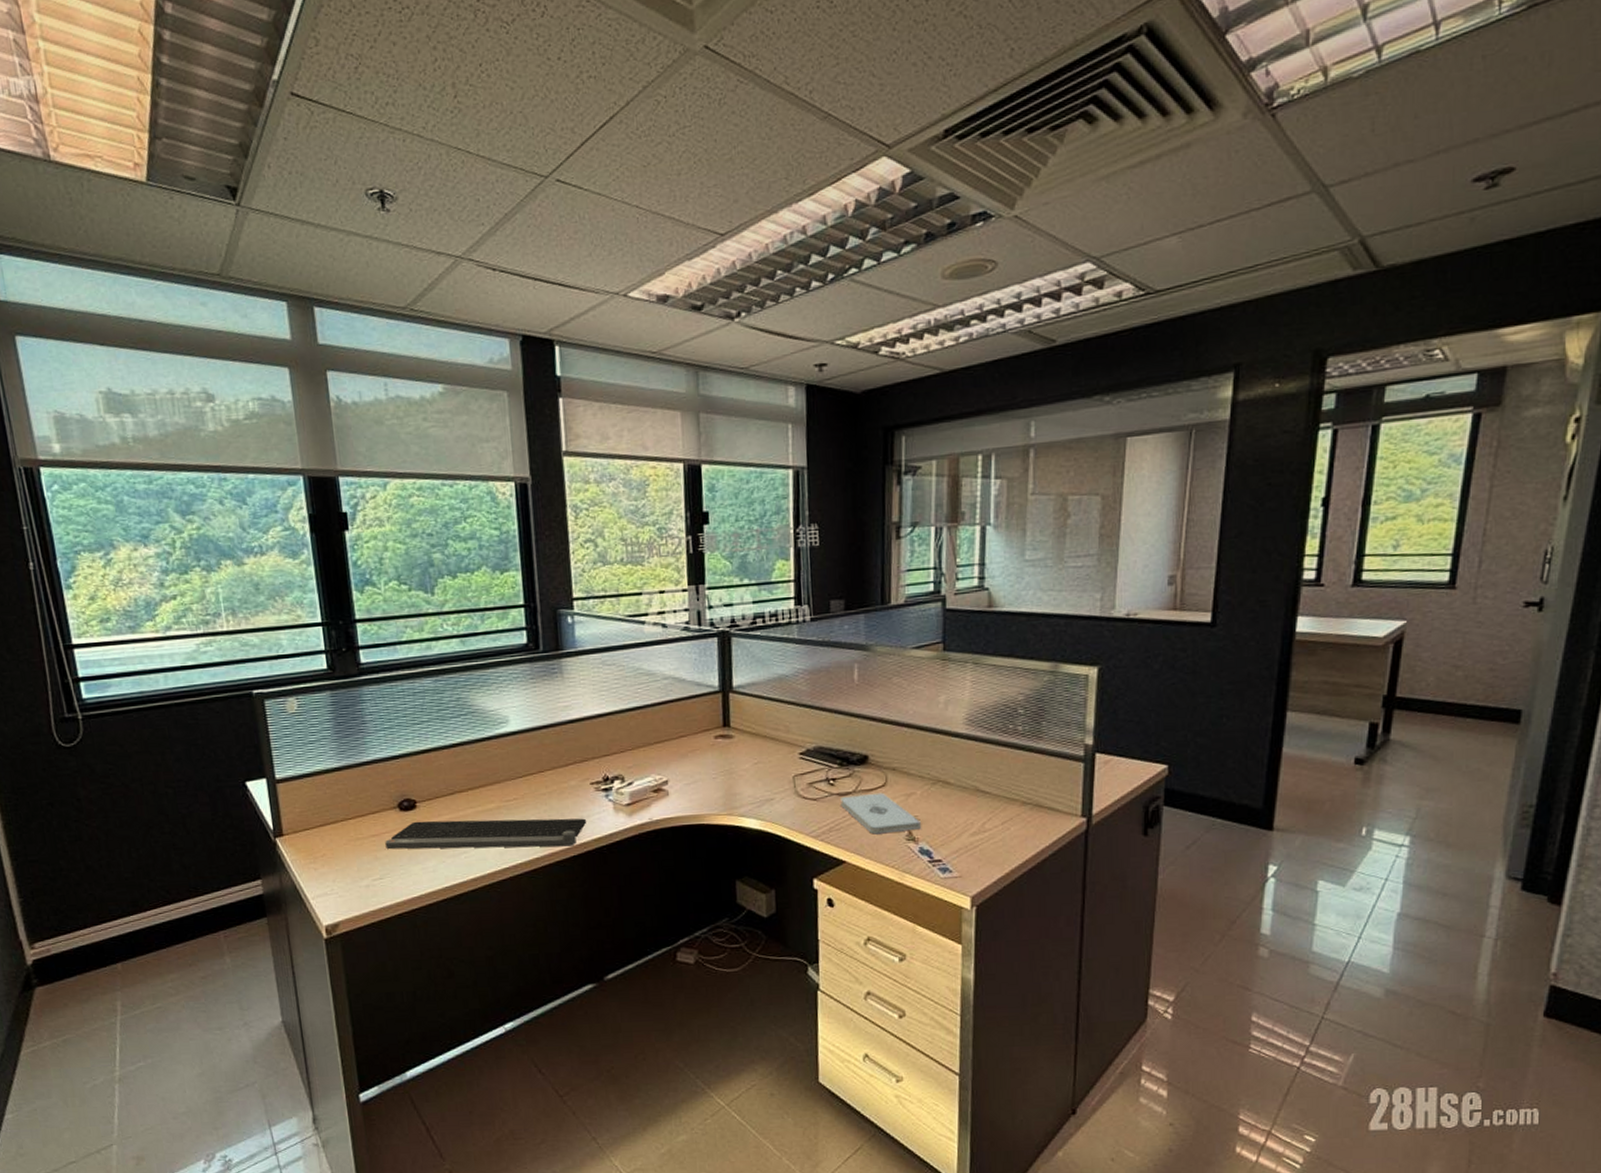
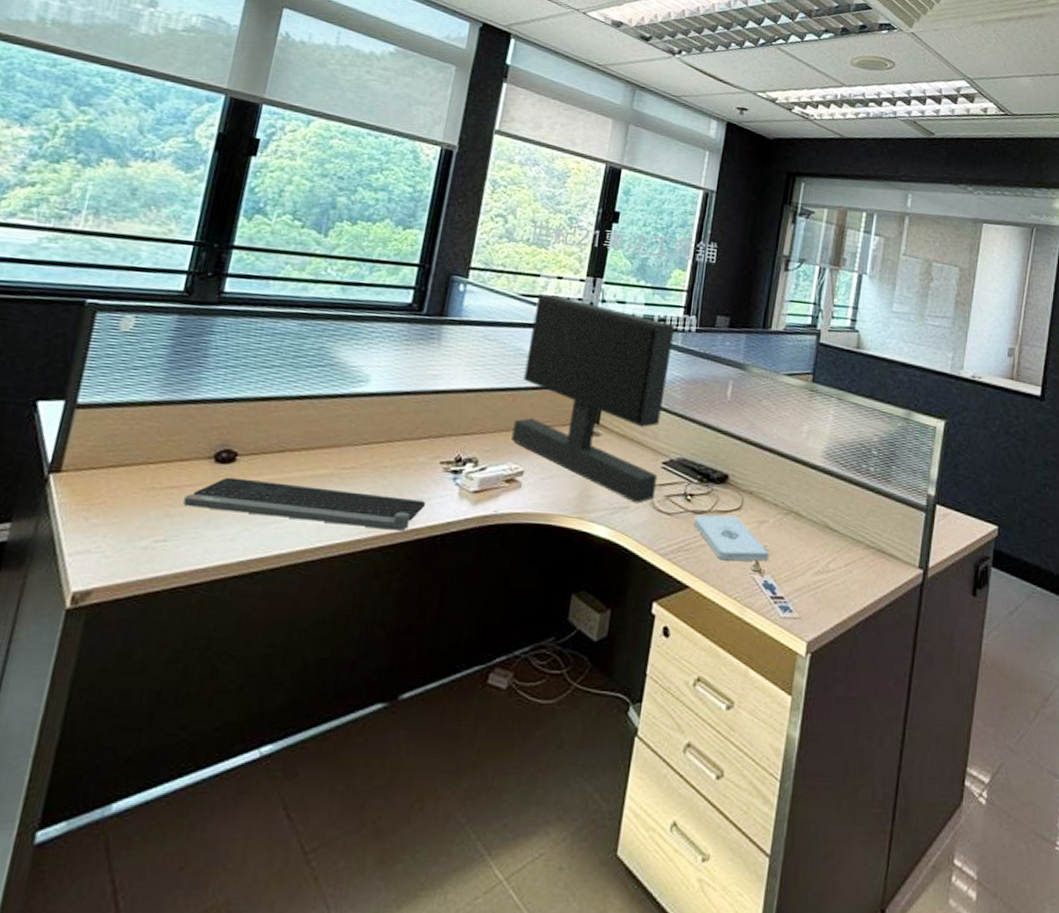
monitor: none [644,609,798,794] -> present [511,294,676,503]

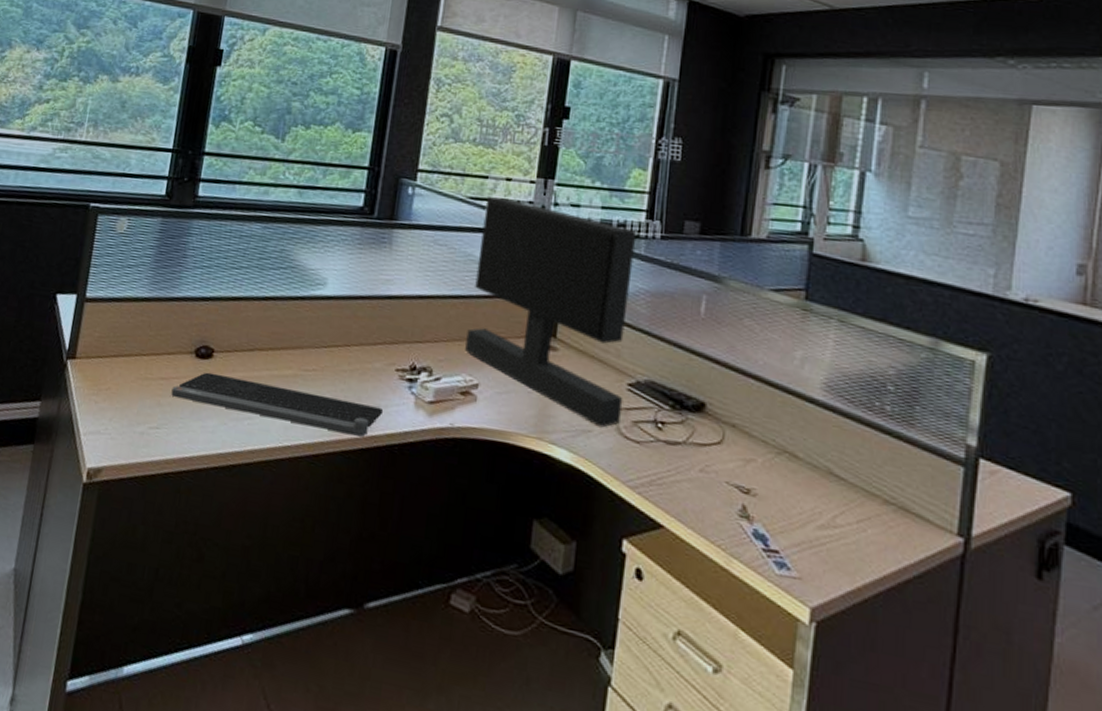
notepad: present [694,514,769,561] -> none [667,445,758,506]

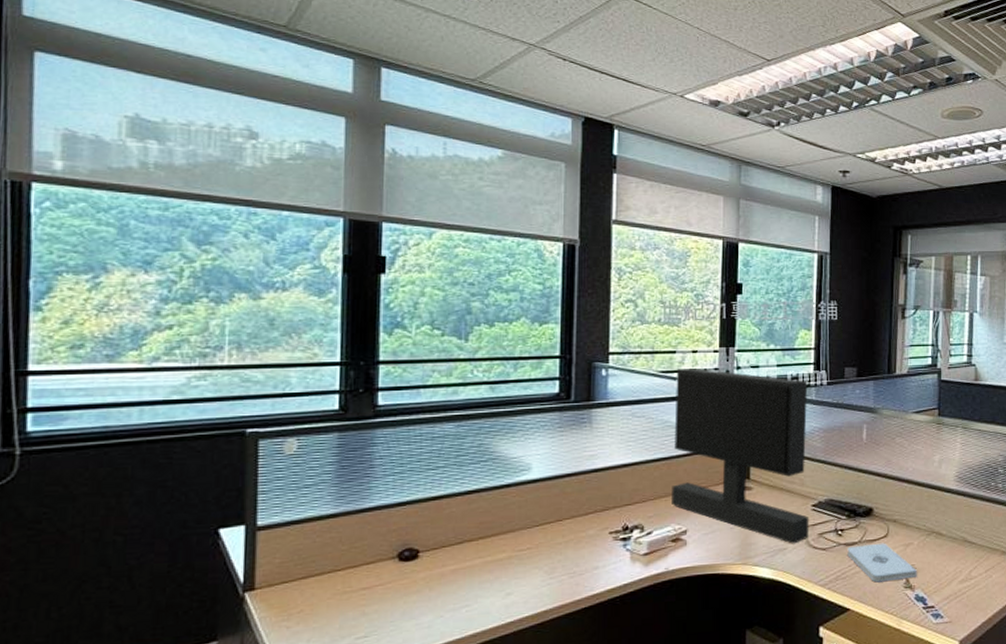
computer keyboard: present [171,372,384,437] -> none [377,568,602,604]
notepad: none [667,445,758,506] -> present [847,543,917,583]

